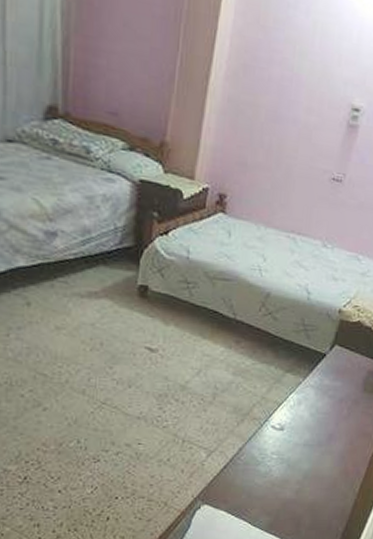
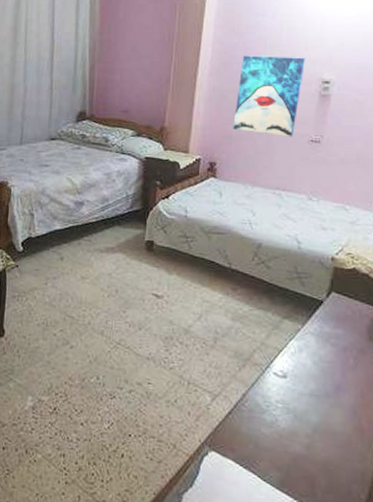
wall art: none [248,59,338,173] -> present [233,55,306,137]

